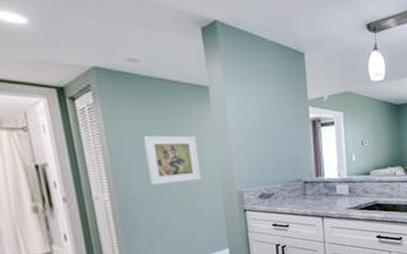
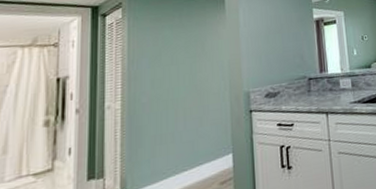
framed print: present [143,135,202,185] -> none [162,41,211,91]

